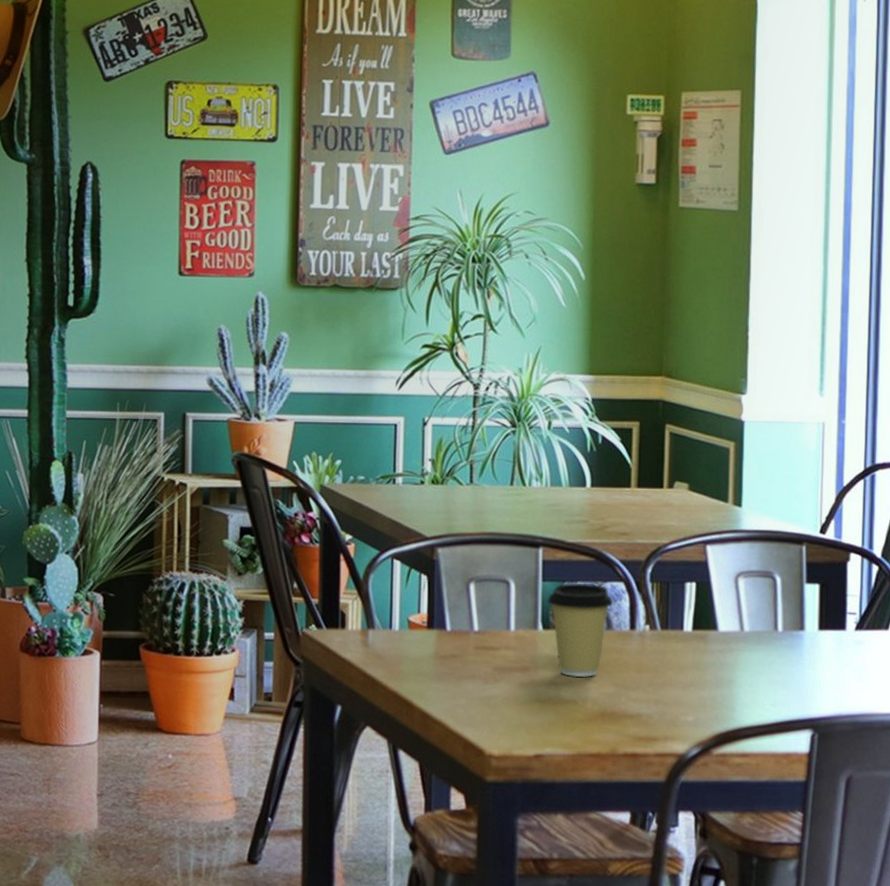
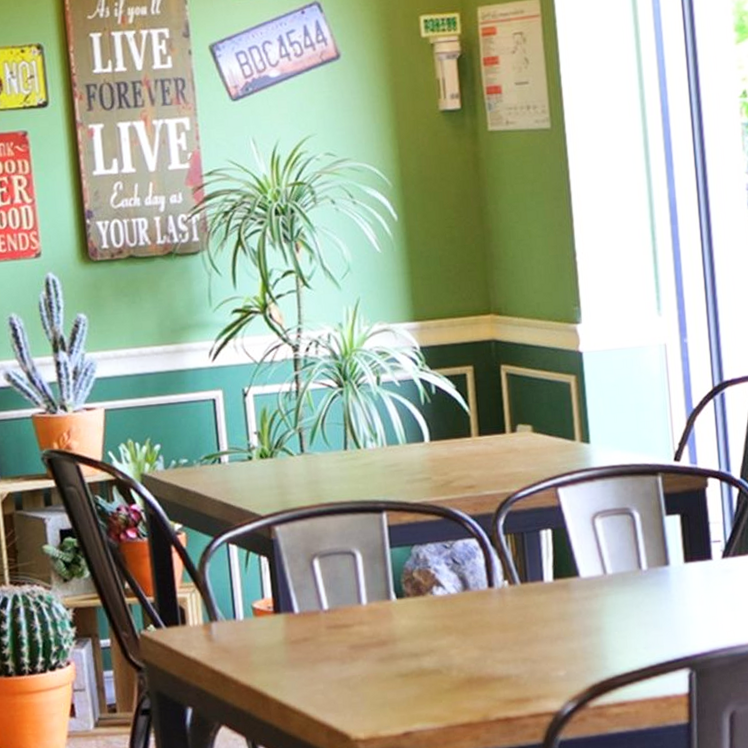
coffee cup: present [547,582,613,678] -> none [397,544,467,646]

